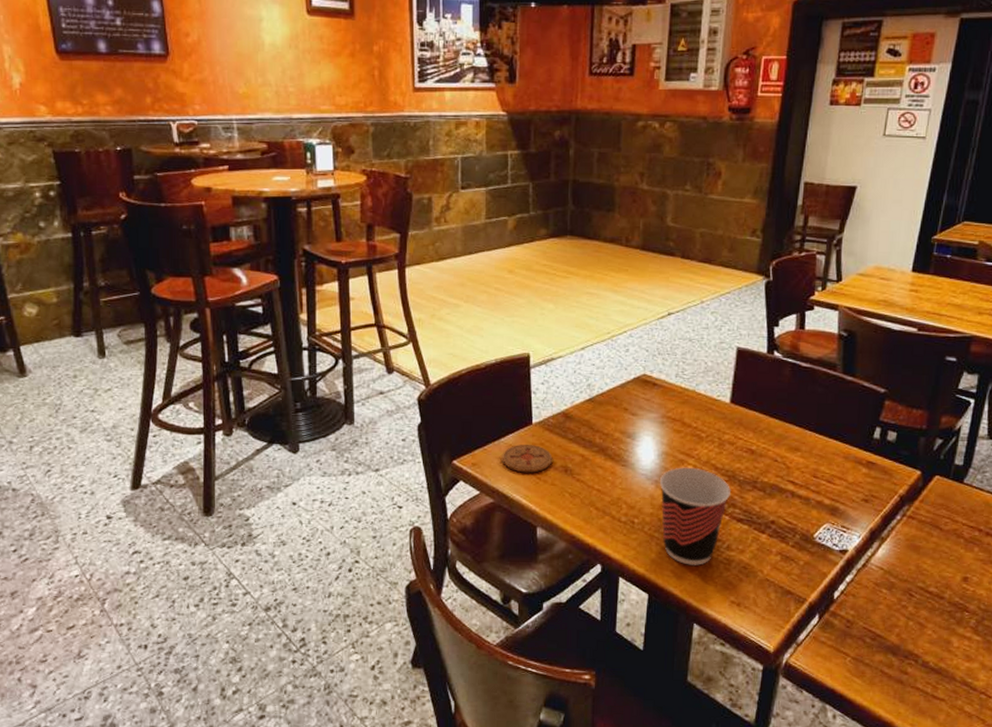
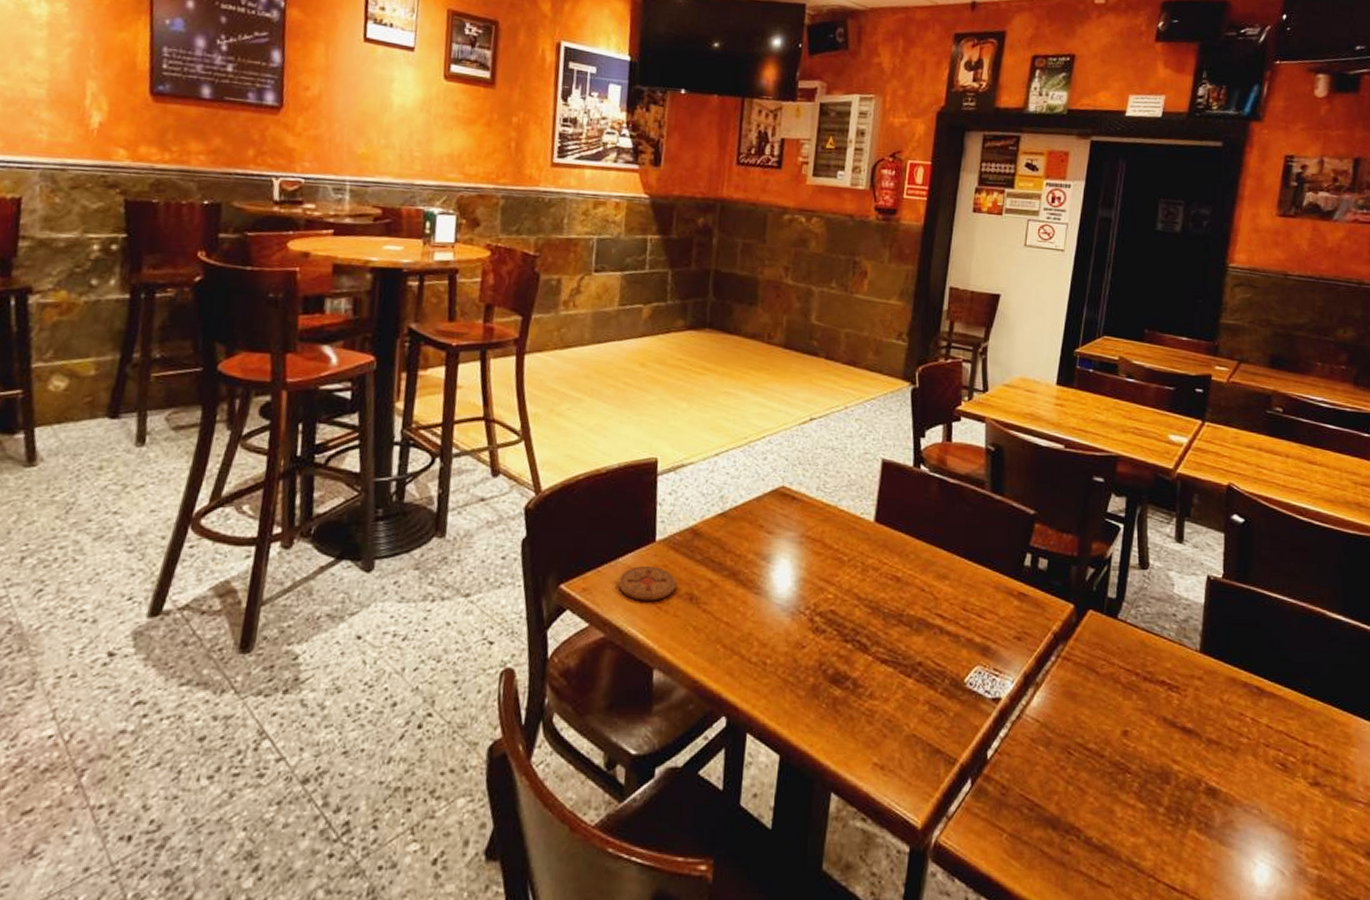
cup: present [660,467,730,565] -> none [797,596,874,718]

